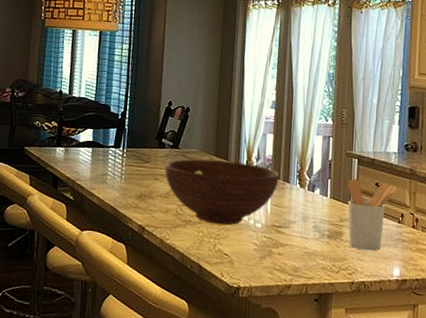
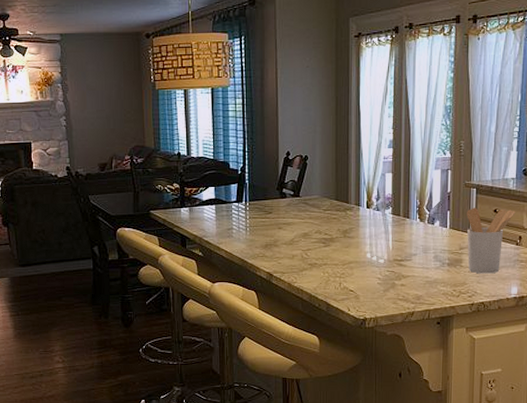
fruit bowl: present [165,159,279,226] -> none [288,204,399,264]

